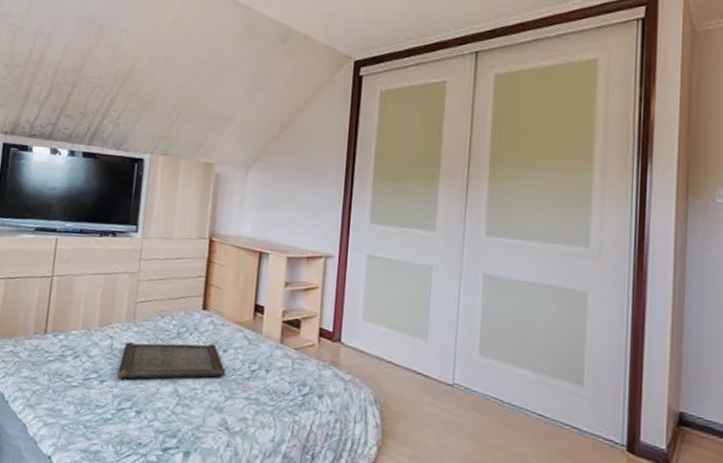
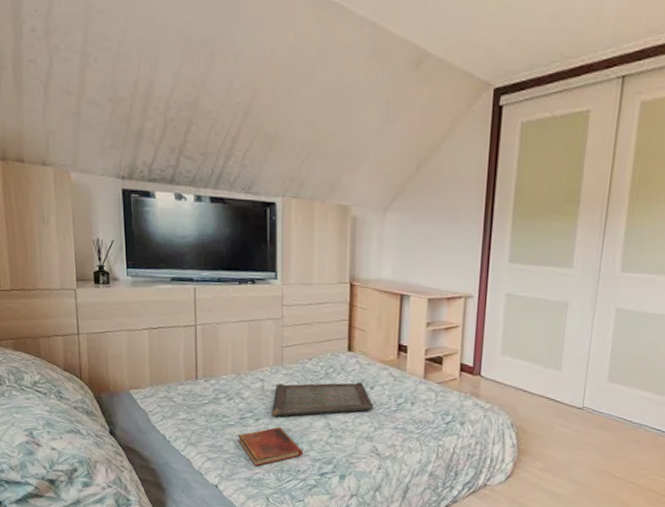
diary: none [79,390,147,437] -> present [237,427,304,467]

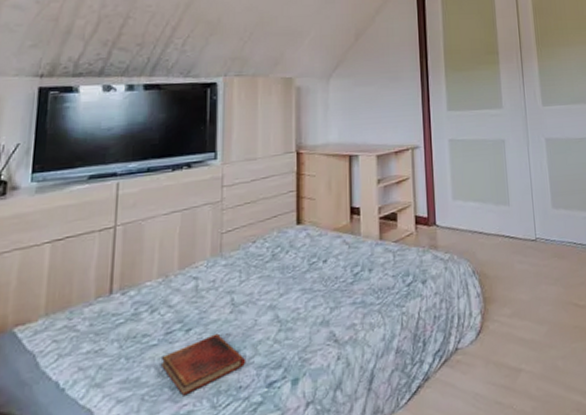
serving tray: present [272,382,373,417] -> none [207,257,327,321]

